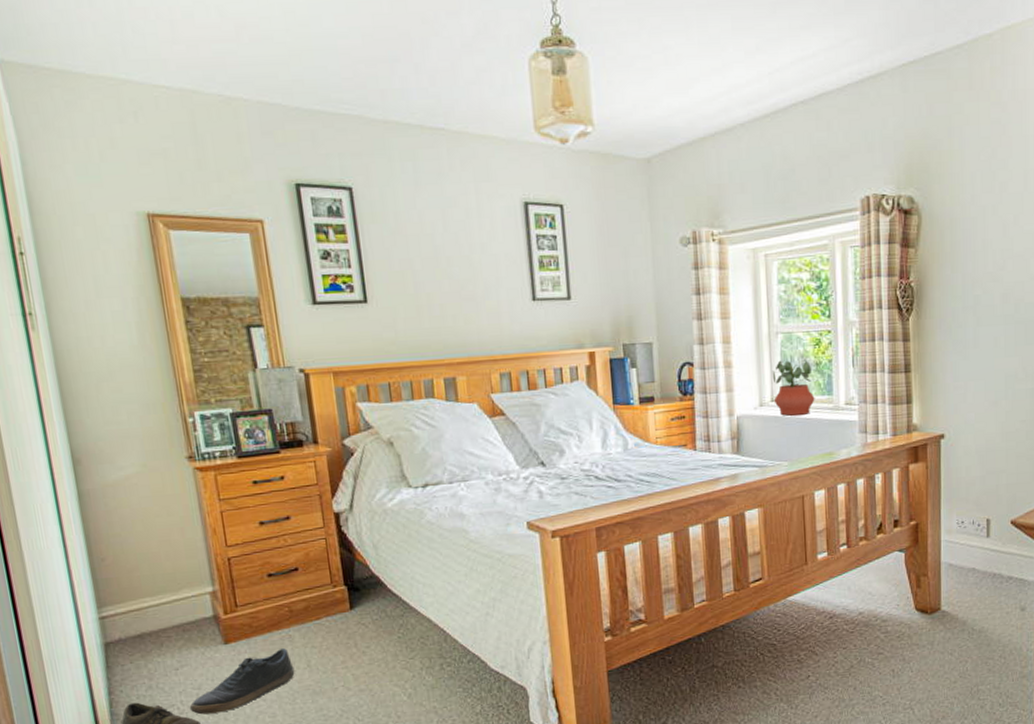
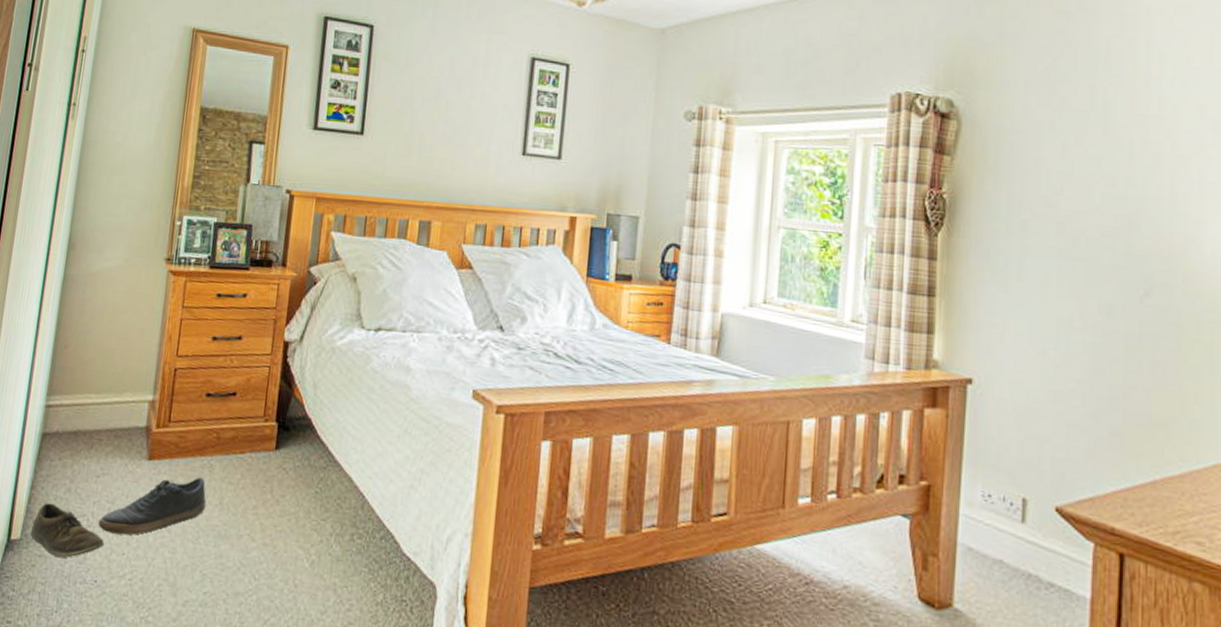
potted plant: present [772,359,815,416] -> none [766,258,816,325]

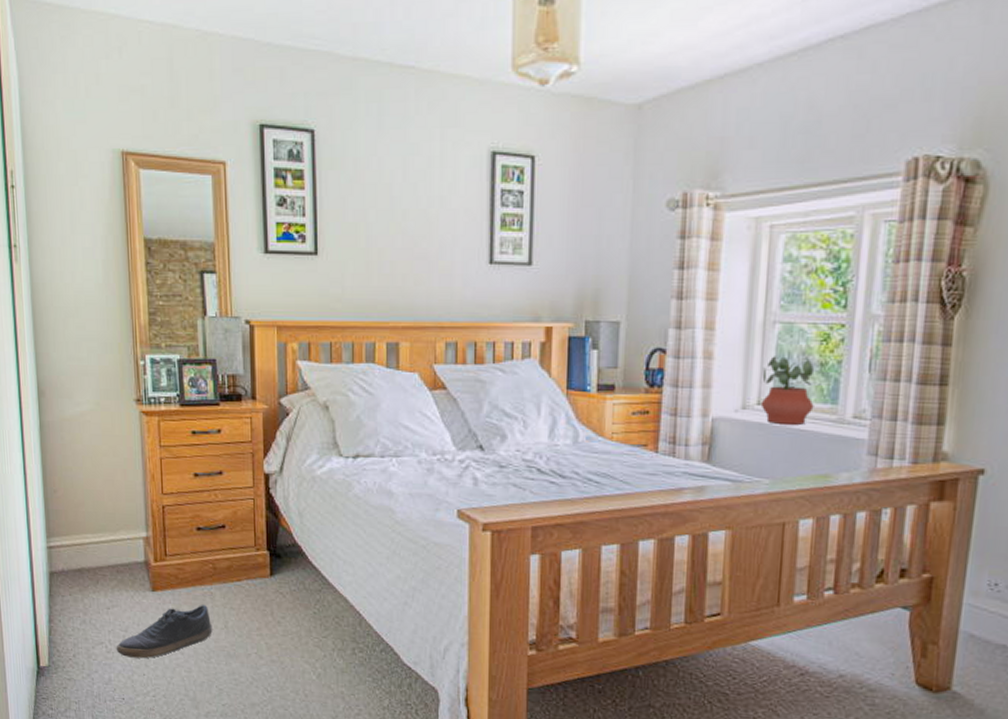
shoe: present [29,502,105,558] -> none [56,633,125,681]
potted plant: none [766,258,816,325] -> present [760,356,814,425]

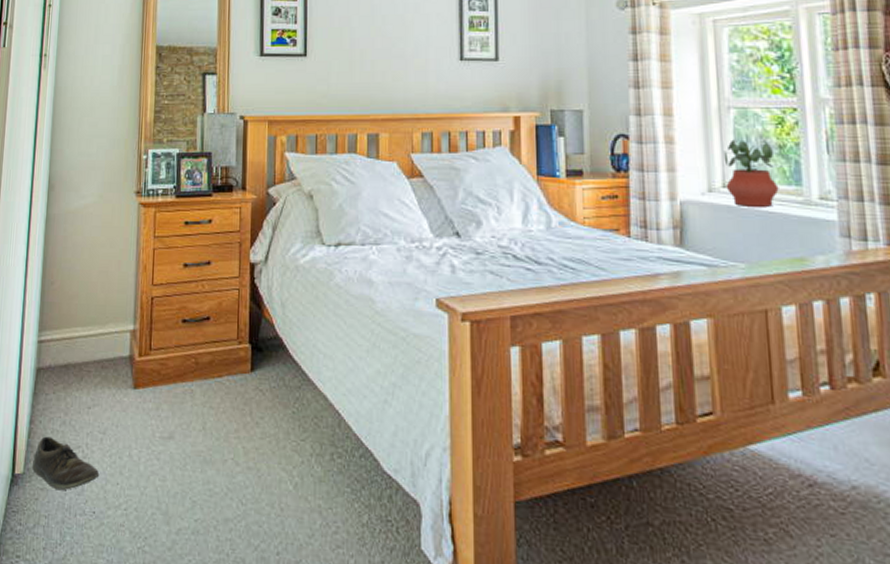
shoe: none [56,633,125,681] -> present [31,436,100,491]
shoe: present [116,605,213,659] -> none [92,404,190,465]

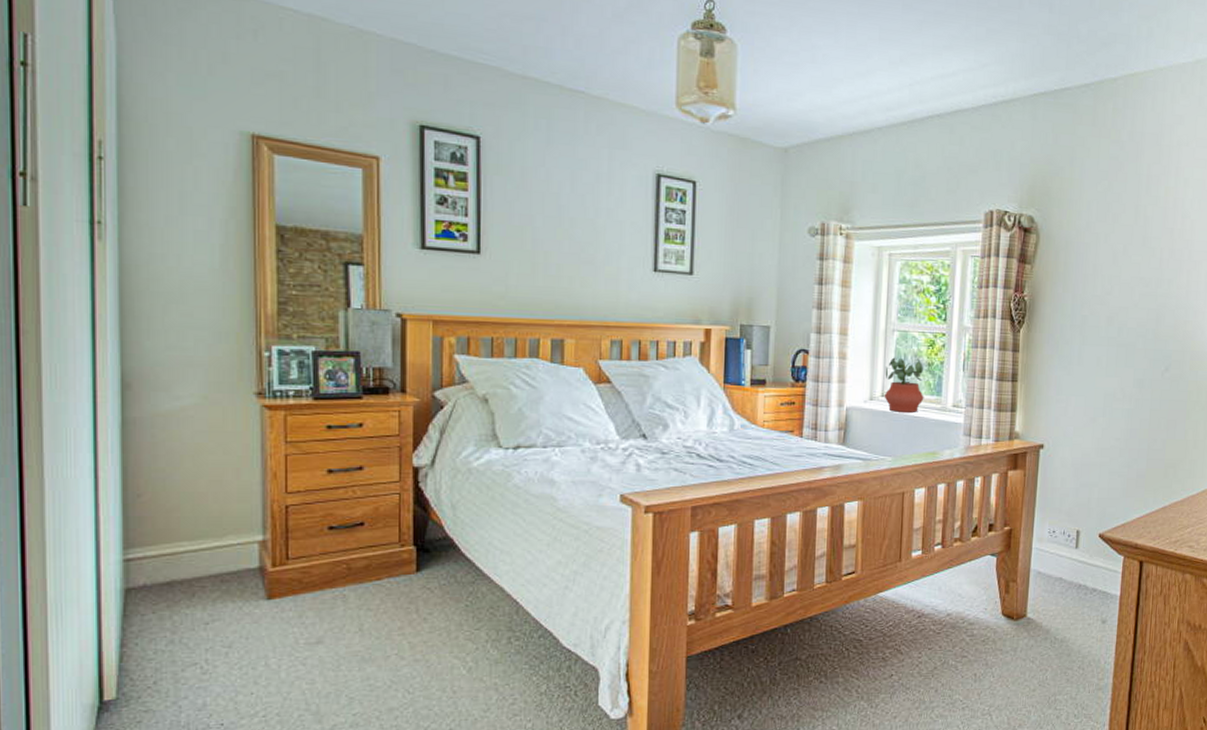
shoe: present [31,436,100,491] -> none [128,658,227,710]

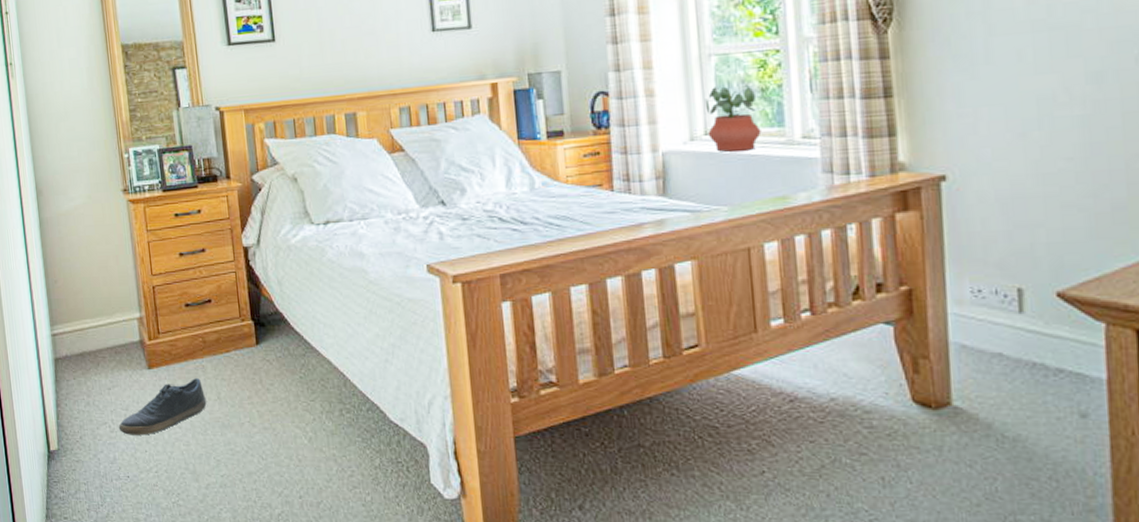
shoe: none [215,609,344,676] -> present [118,378,207,435]

